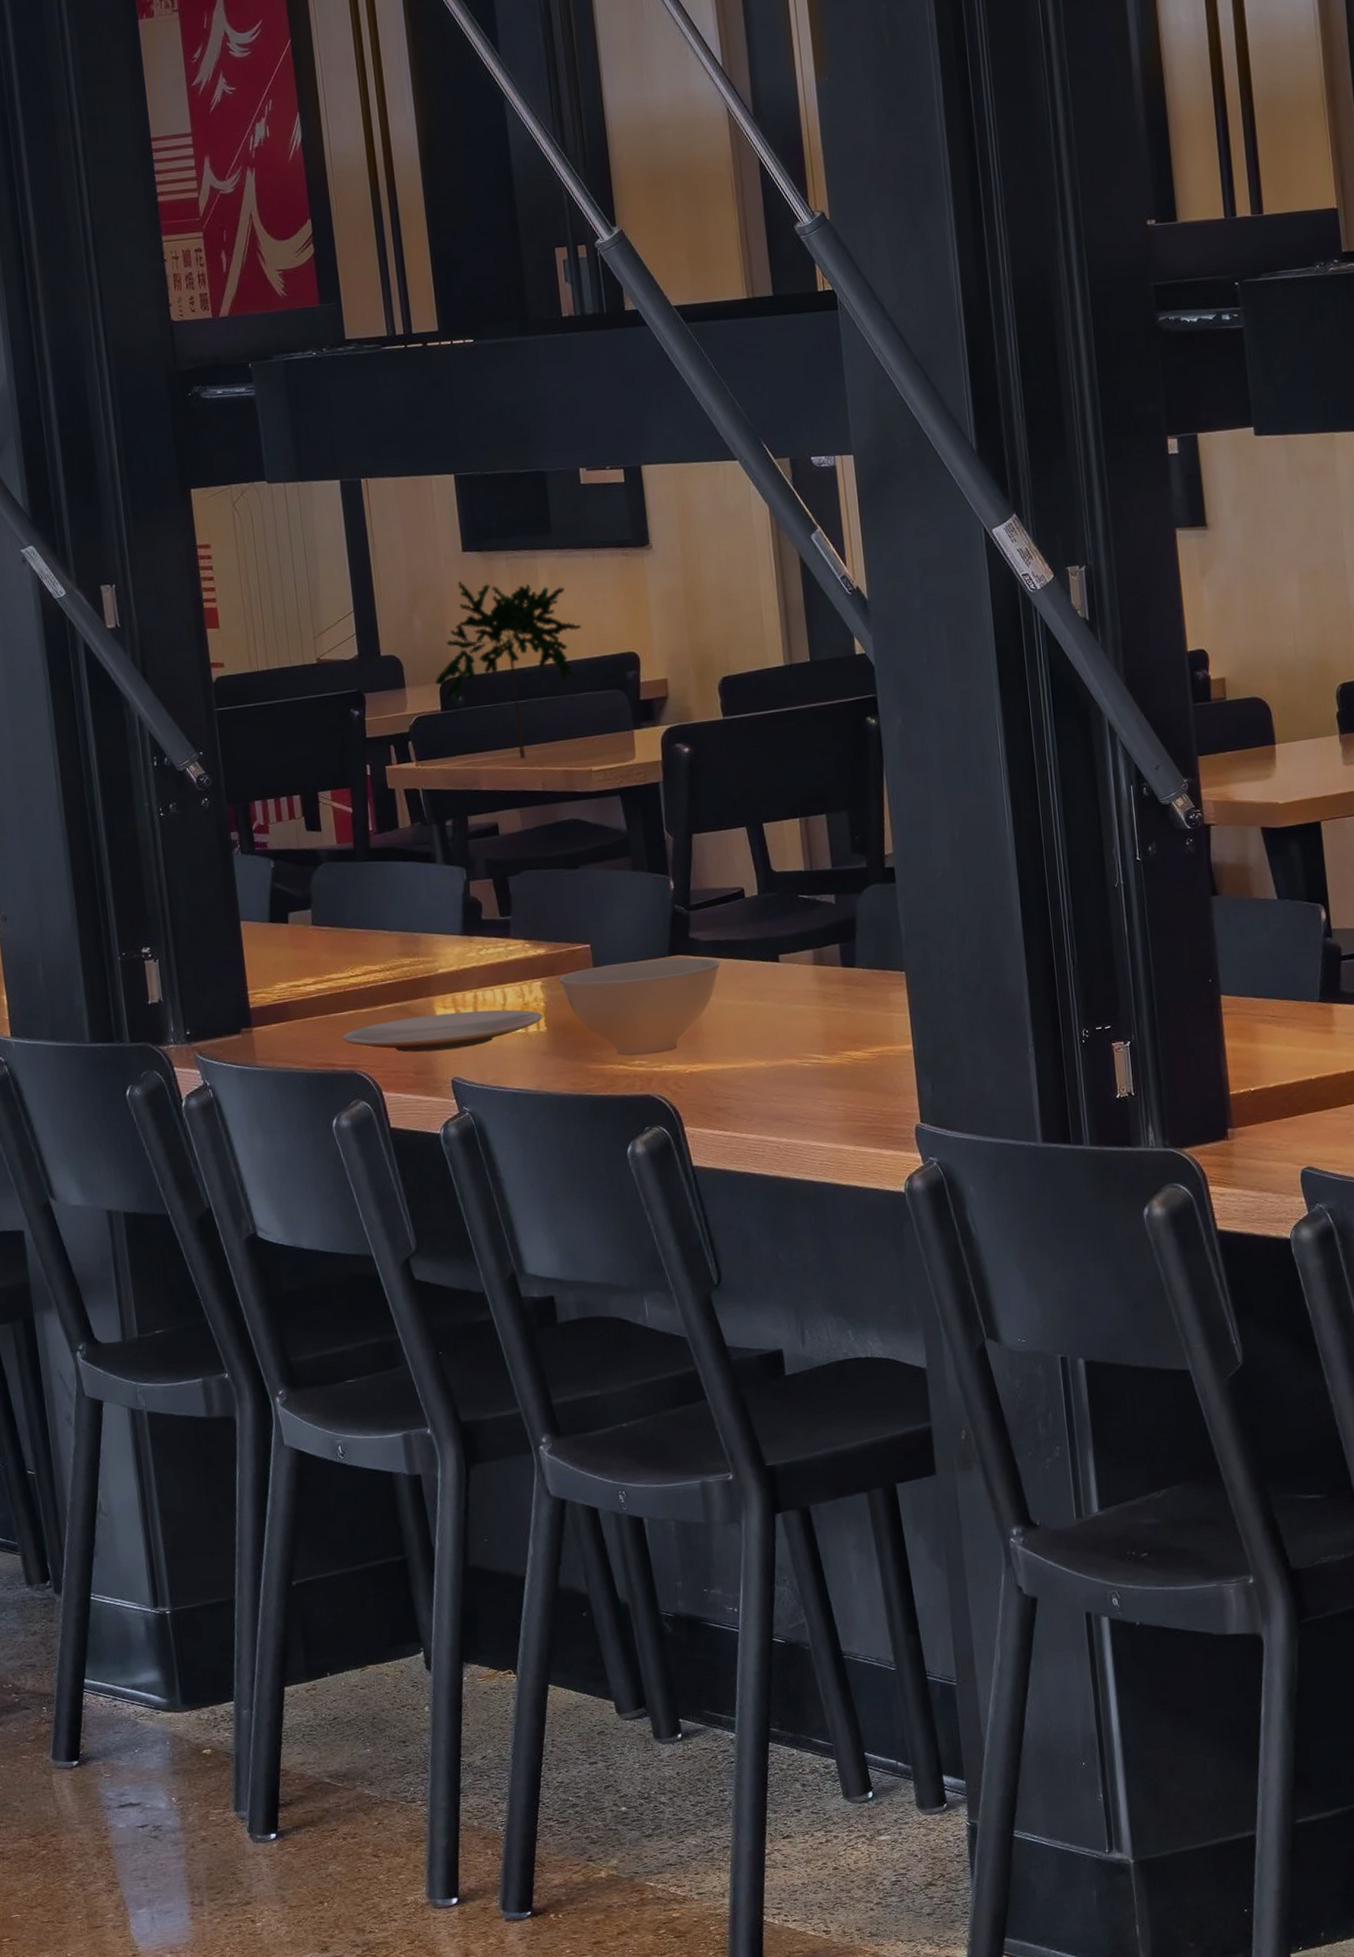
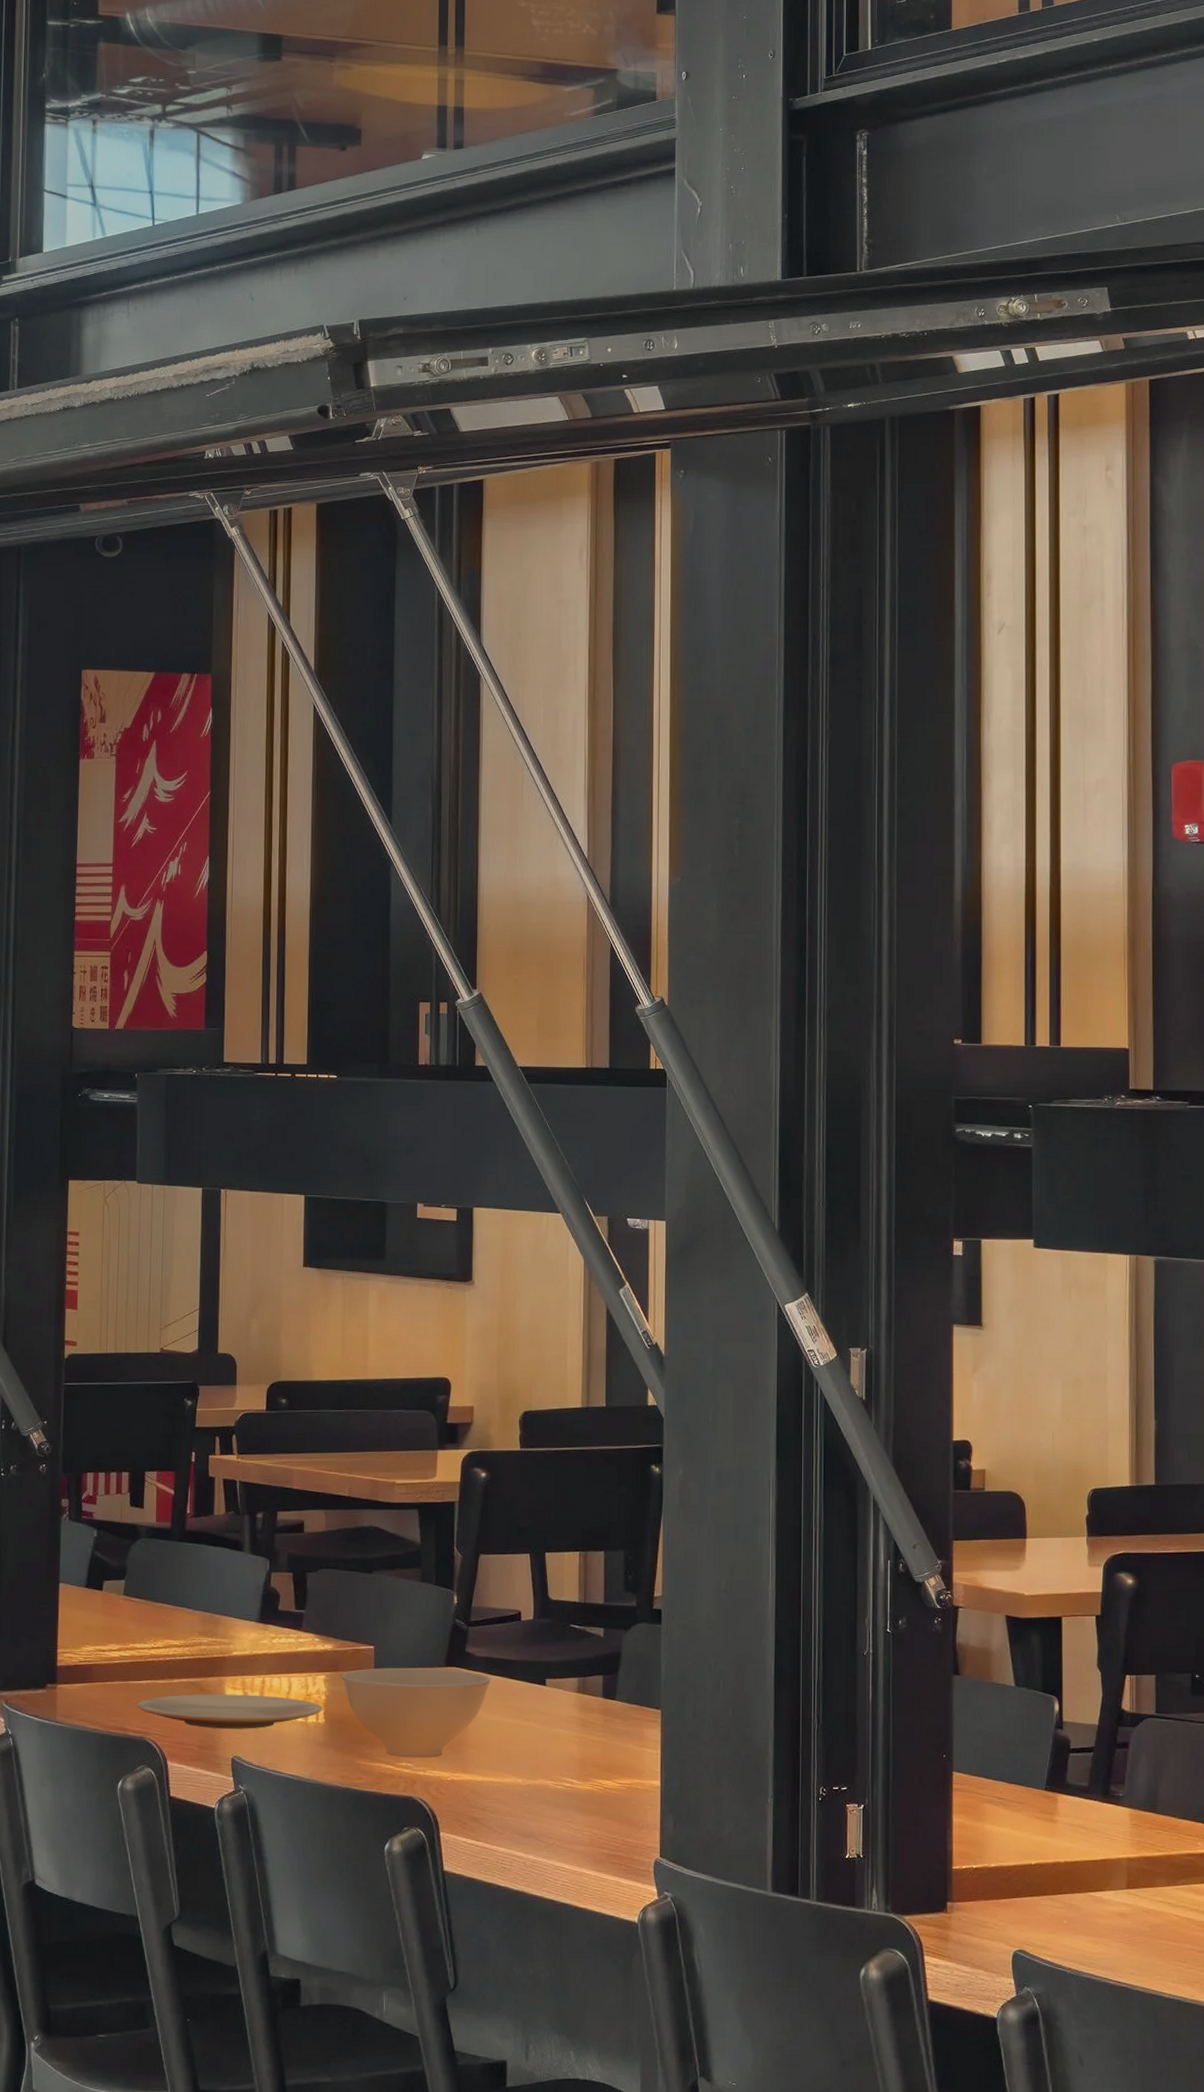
plant: present [435,580,582,758] -> none [264,1293,402,1464]

